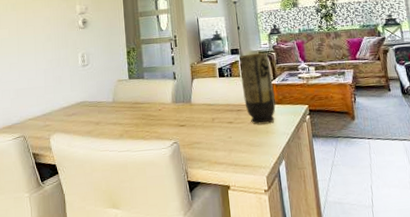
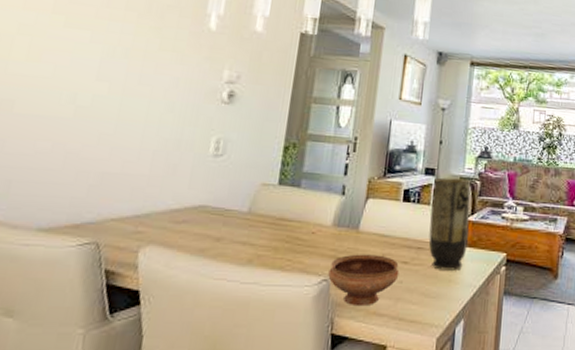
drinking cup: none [176,119,228,159] -> present [328,254,400,307]

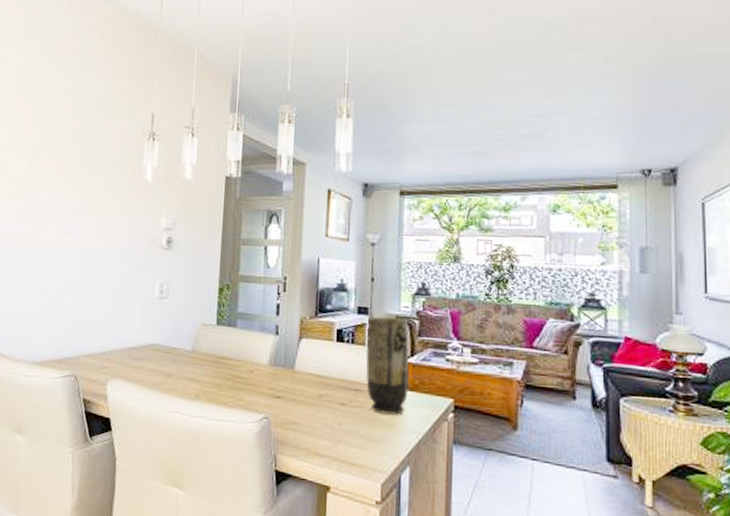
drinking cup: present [328,254,400,307] -> none [268,393,338,446]

